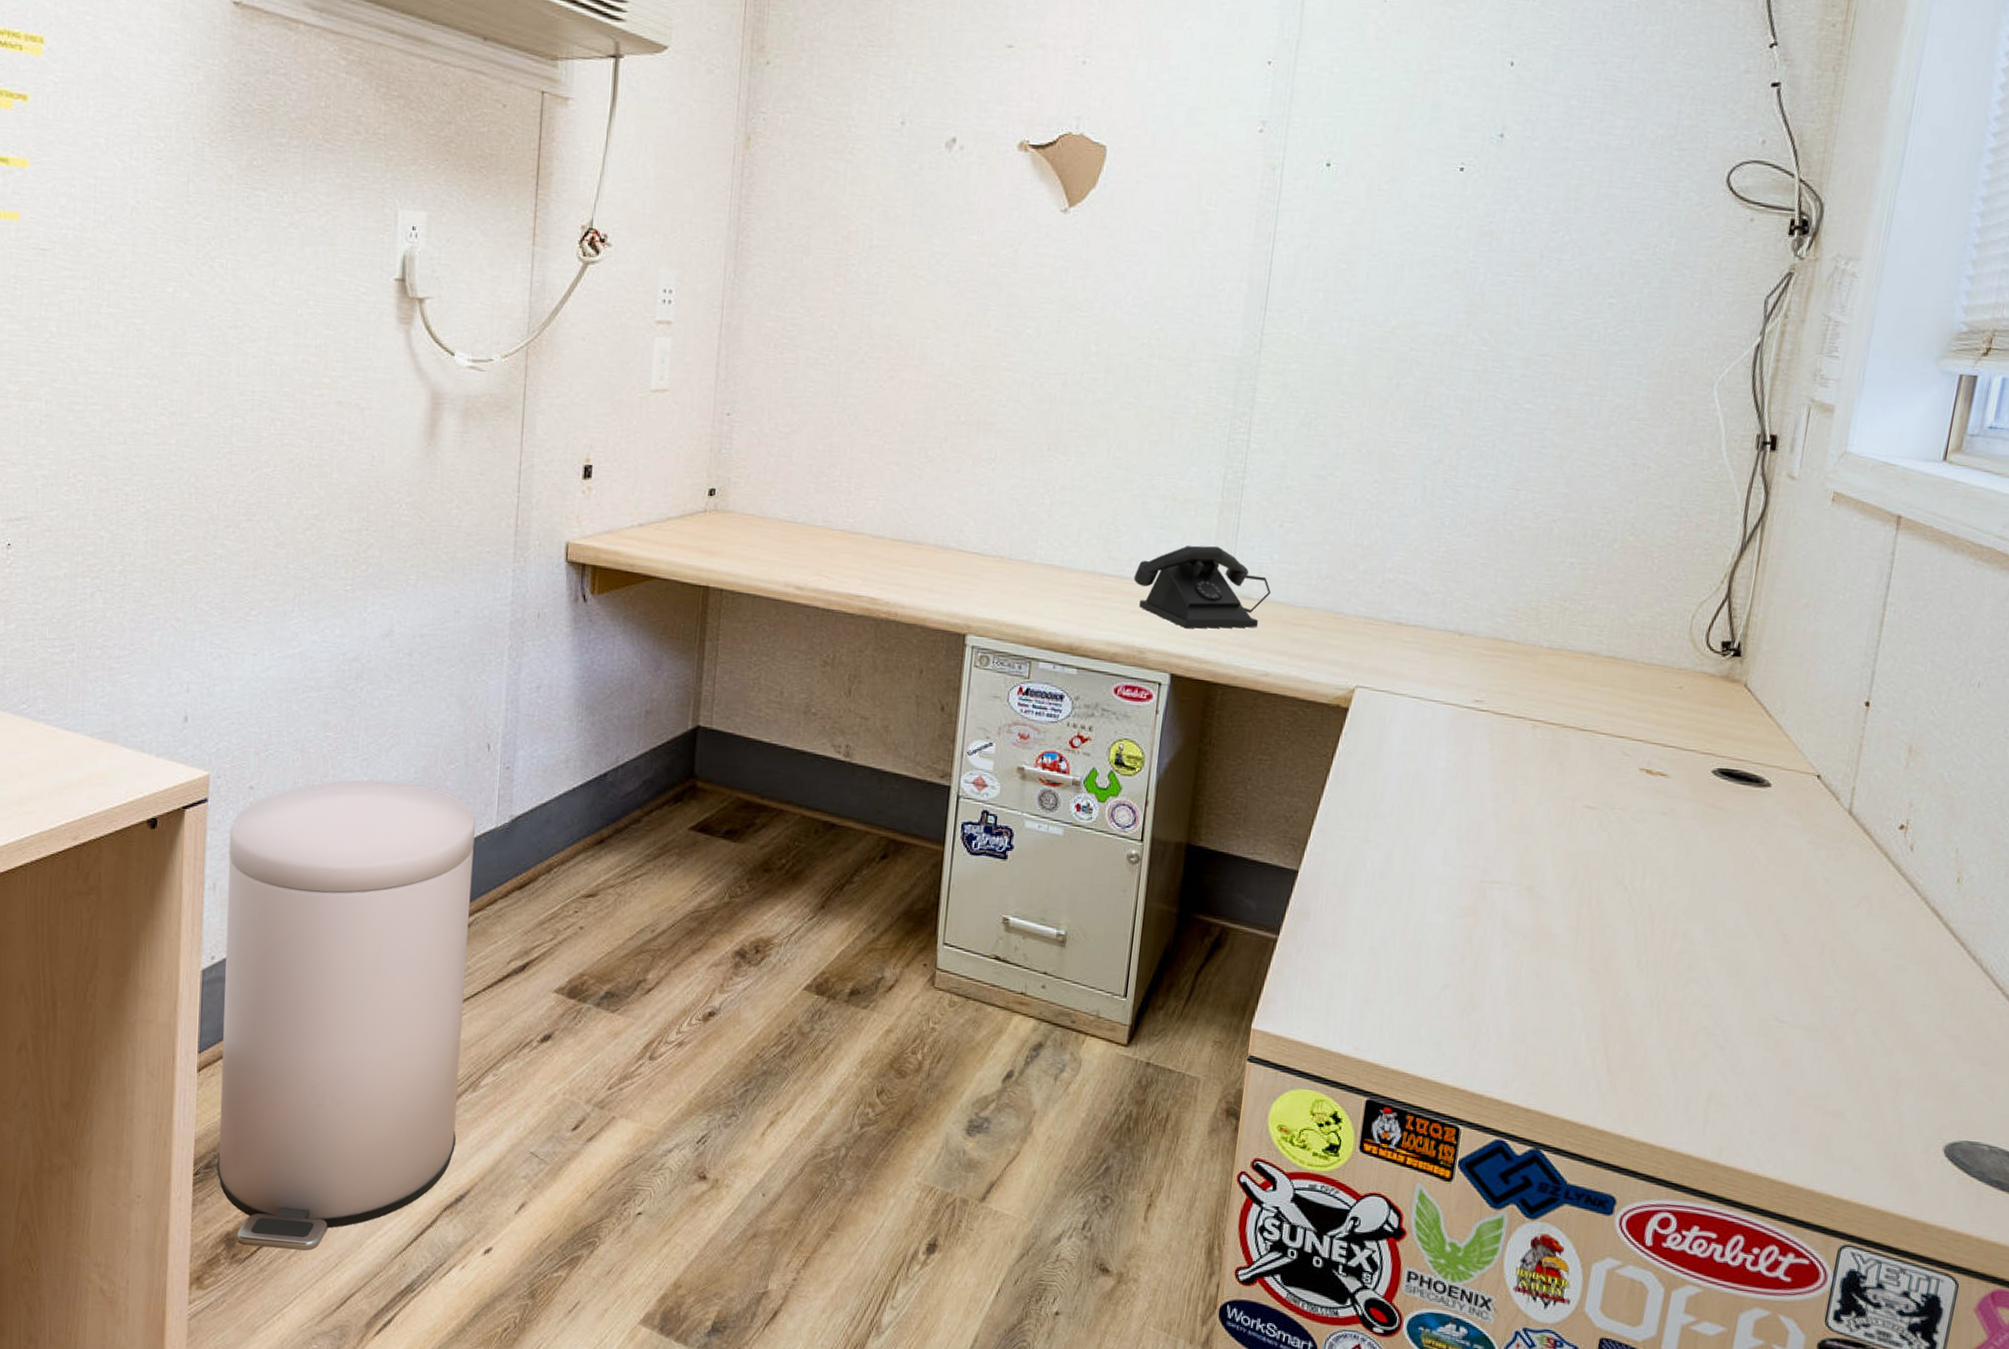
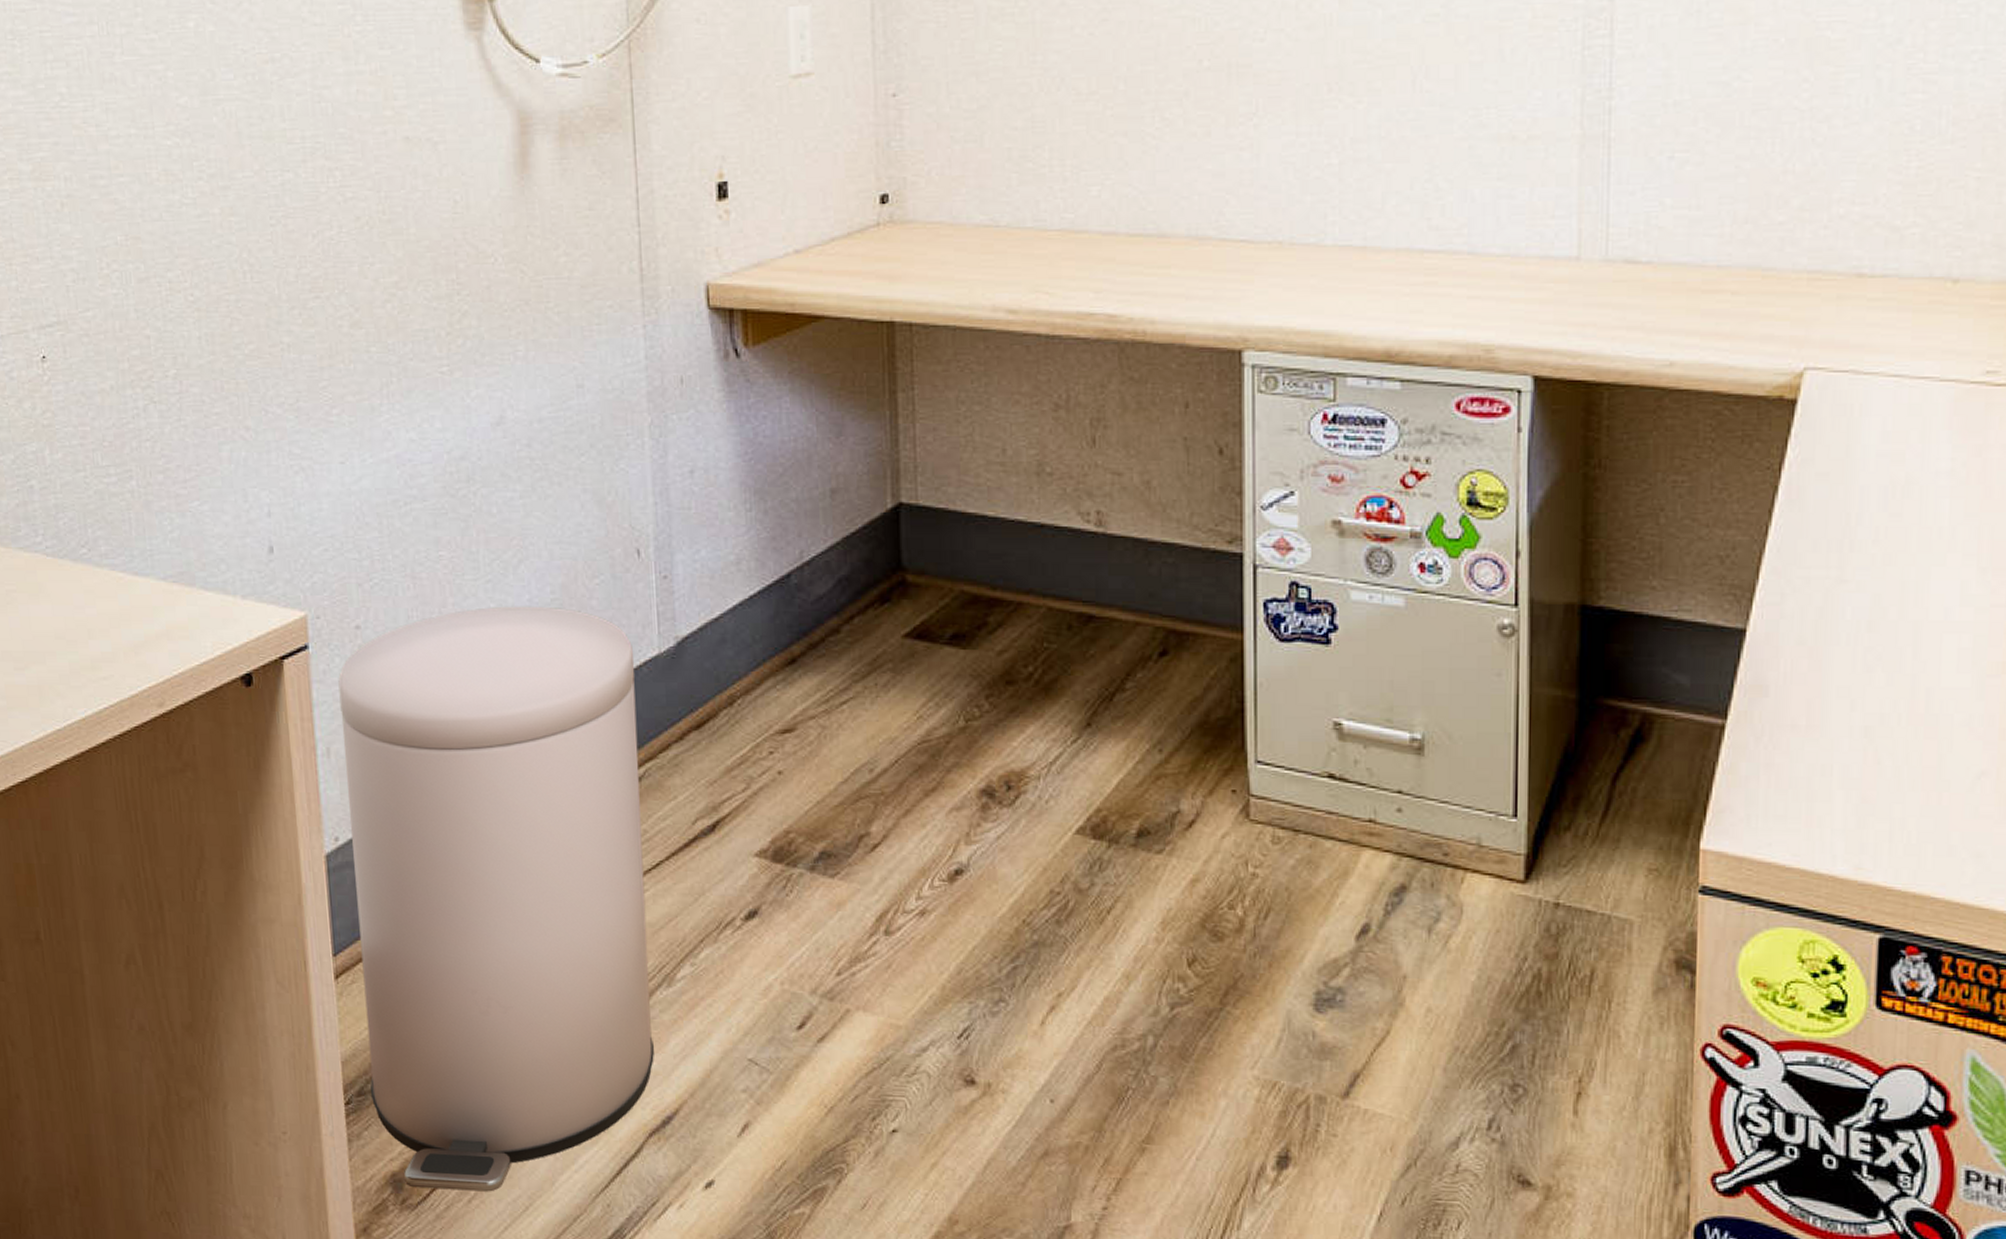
telephone: present [1133,545,1271,629] -> none [1467,195,1667,313]

